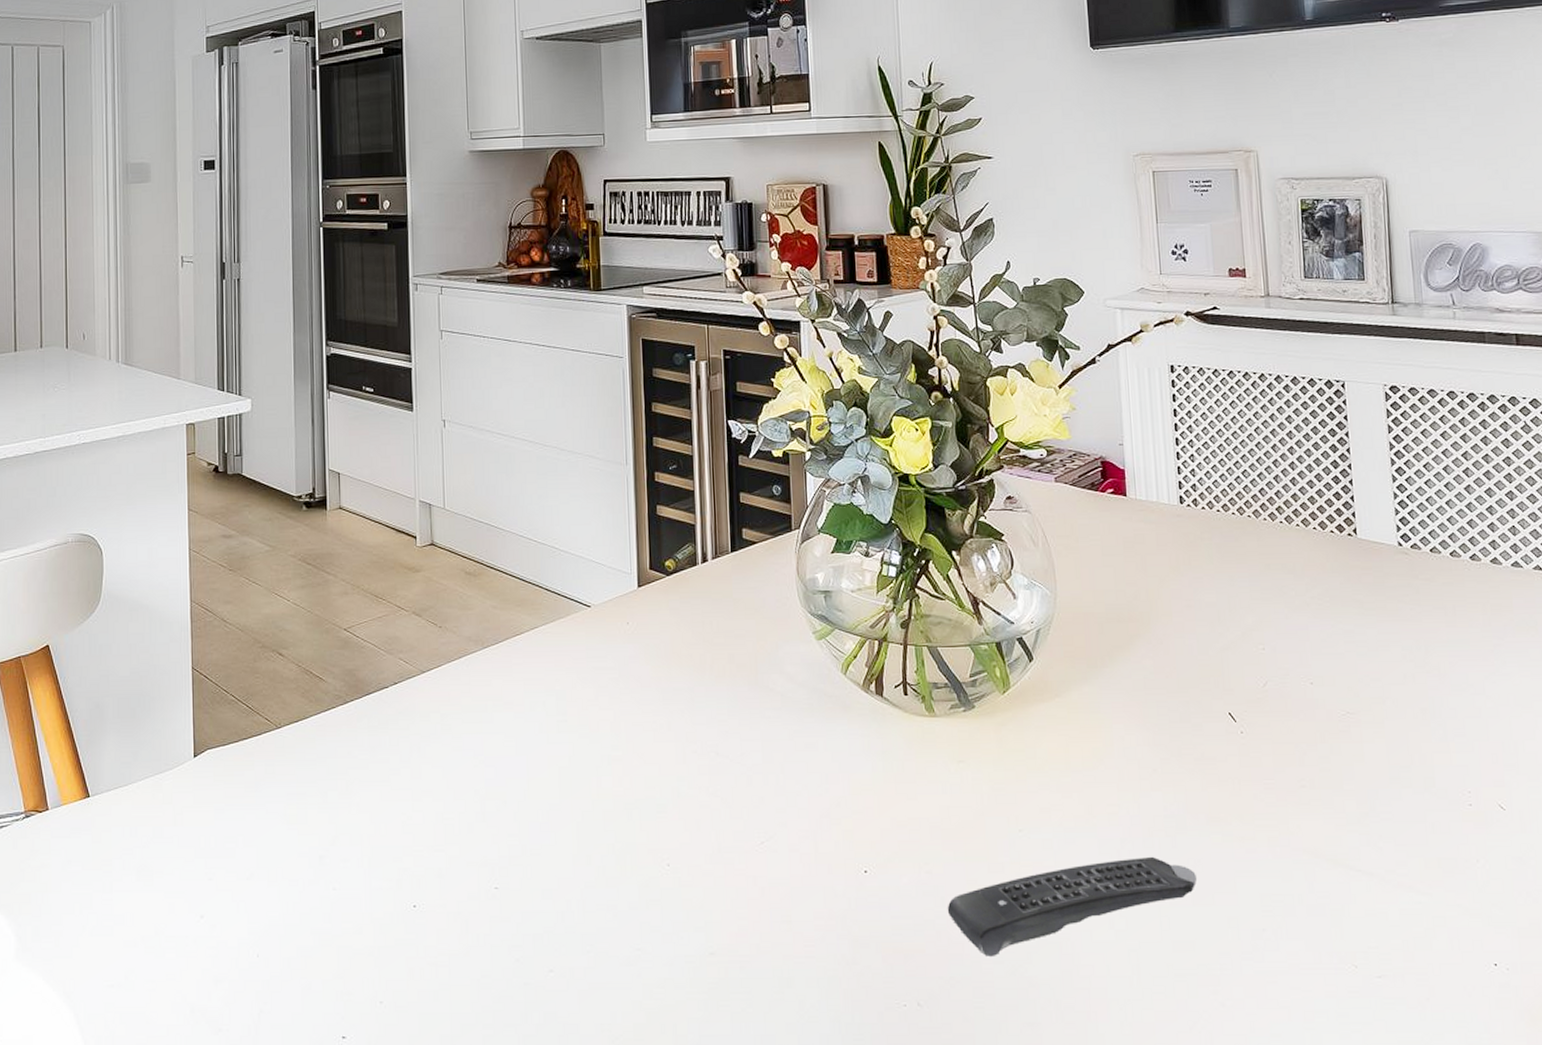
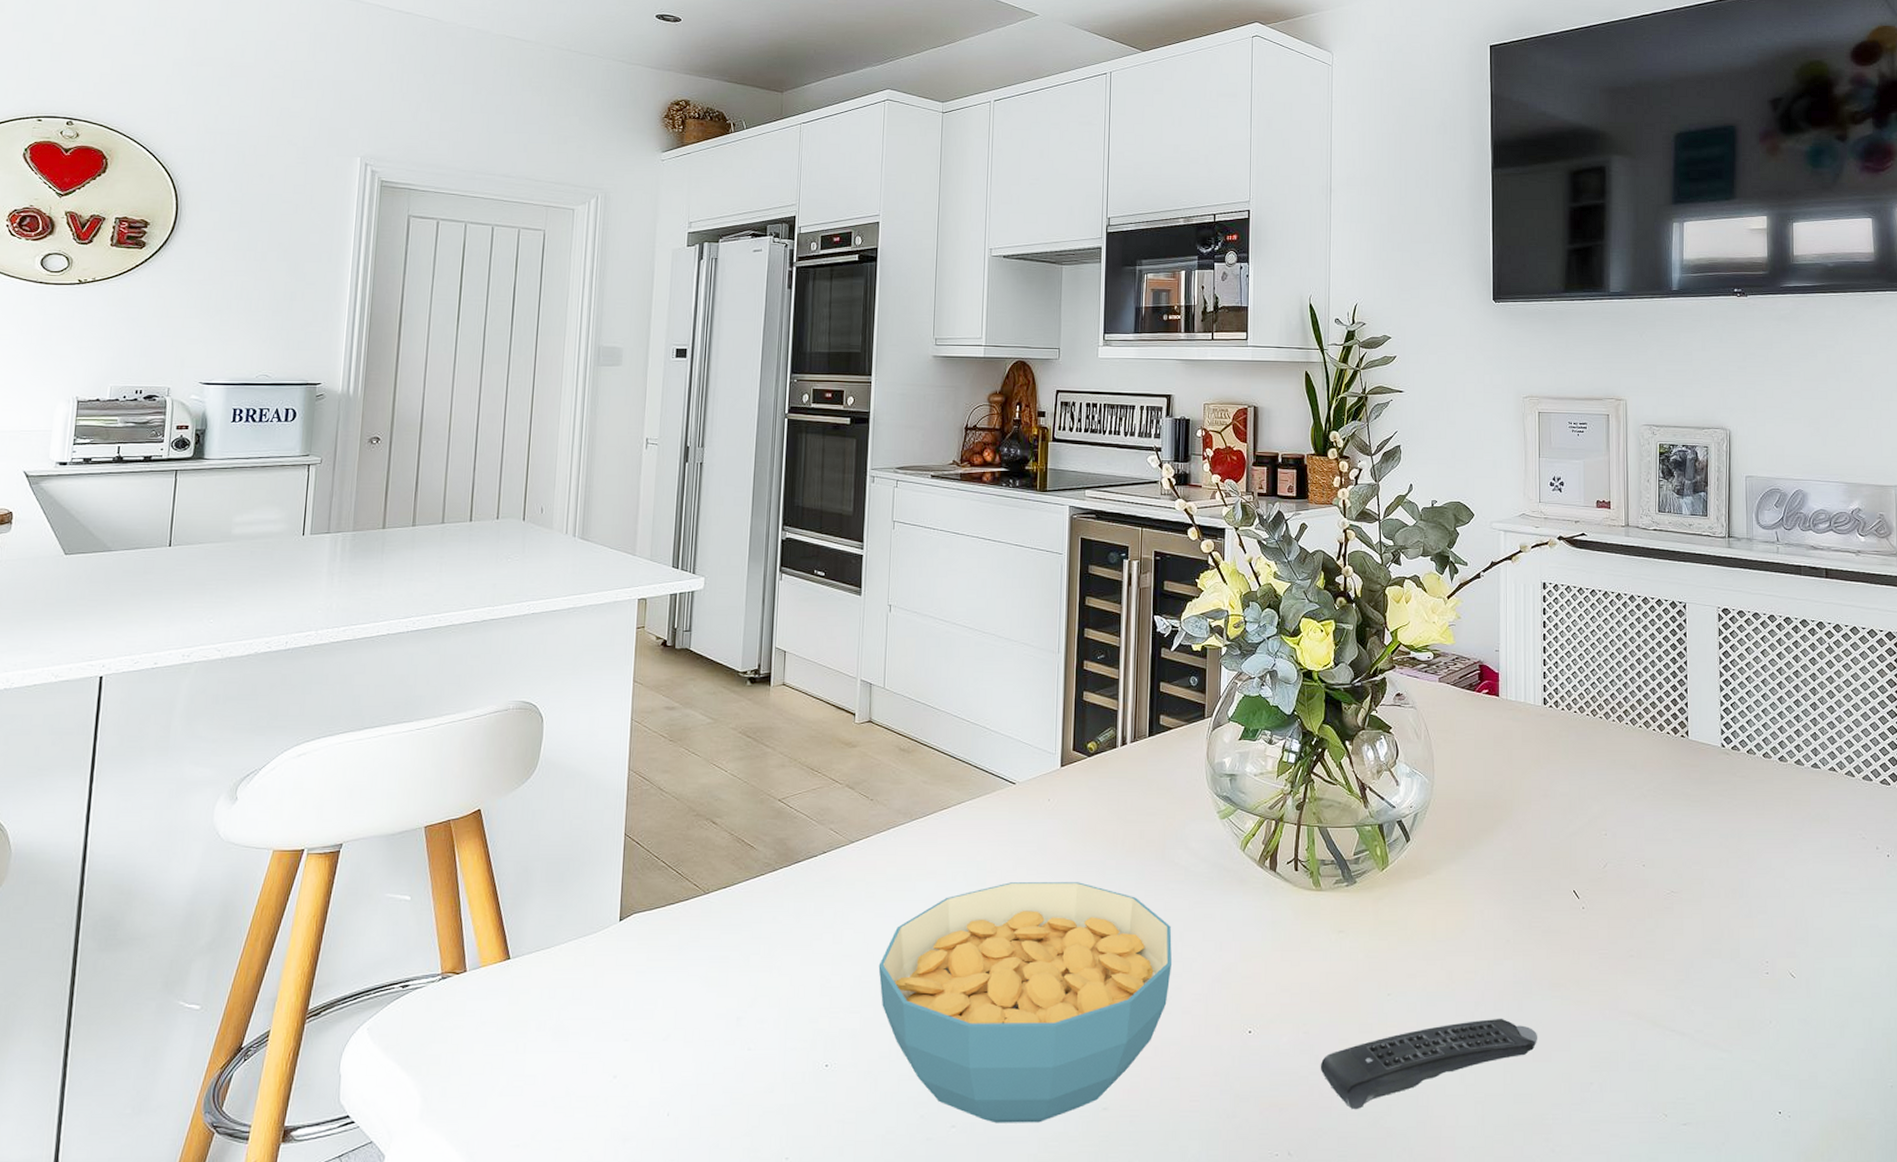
cereal bowl: none [460,711,774,968] -> present [878,882,1172,1123]

